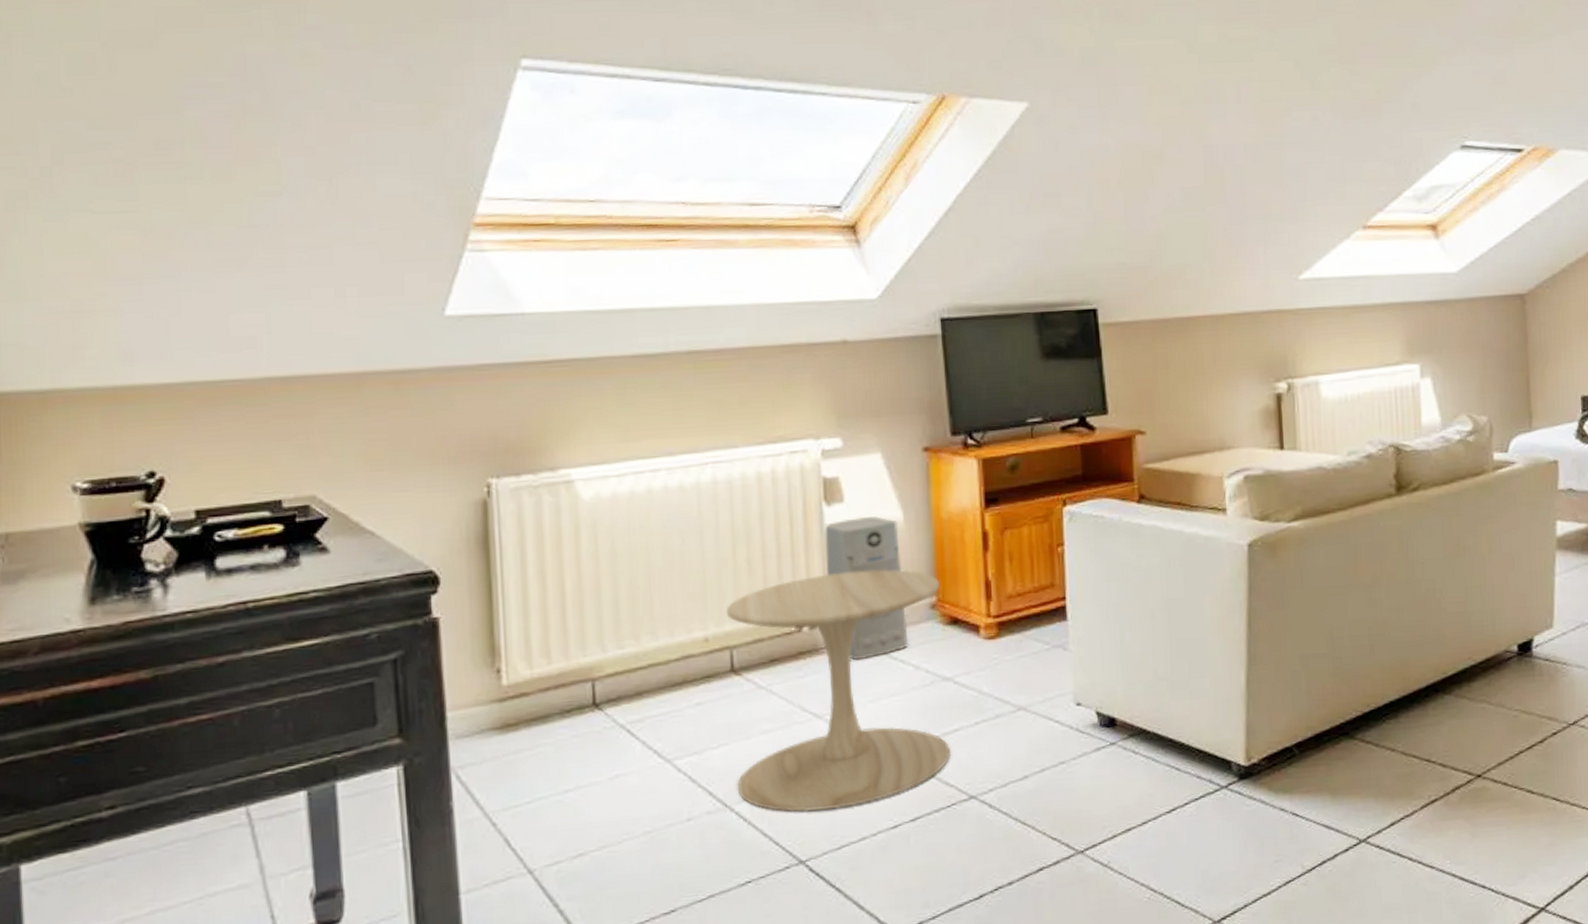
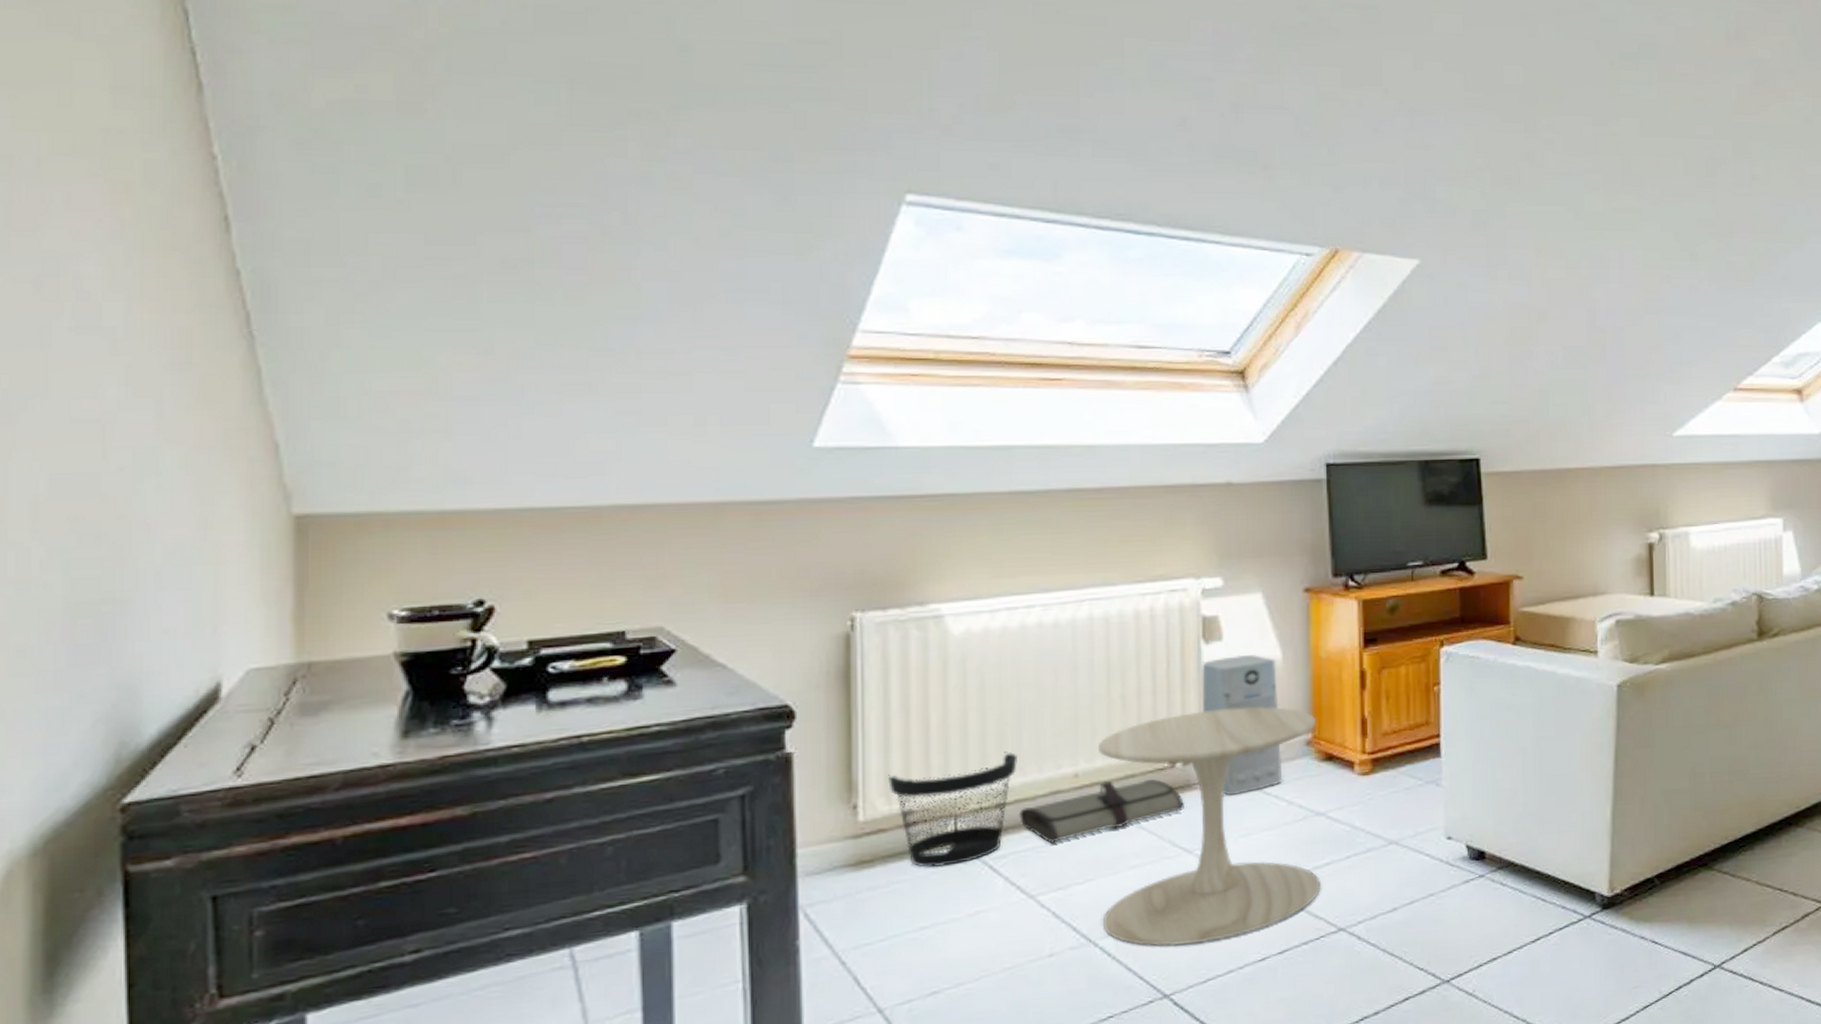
wastebasket: none [528,616,650,731] -> present [888,751,1017,868]
tool roll: none [652,643,812,708] -> present [1018,779,1184,843]

